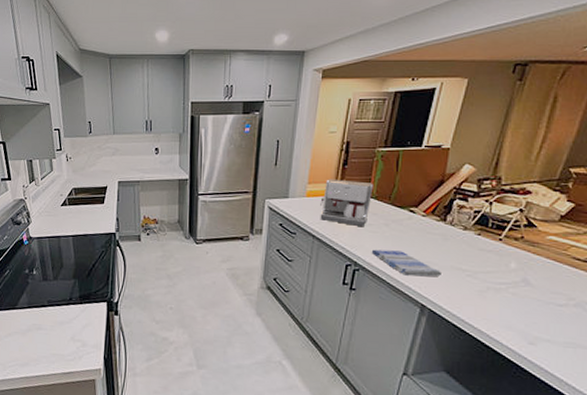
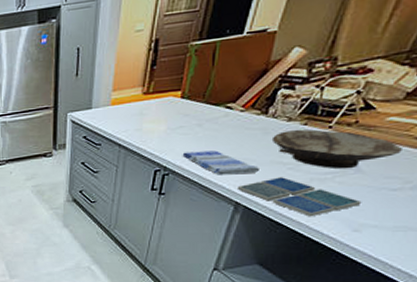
coffee maker: present [320,179,374,226] -> none [126,81,186,130]
drink coaster: none [422,283,534,326] -> present [236,177,362,217]
bowl: none [452,239,563,281] -> present [273,129,402,169]

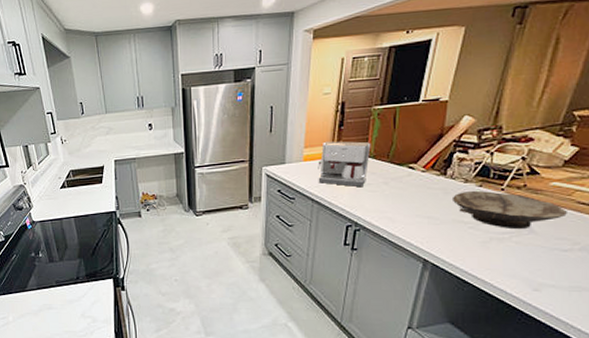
coffee maker: none [126,81,186,130] -> present [318,141,371,187]
dish towel: present [182,150,259,175] -> none [371,208,443,232]
drink coaster: present [236,177,362,217] -> none [424,236,538,276]

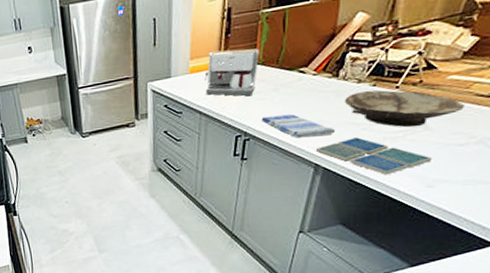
dish towel: none [371,208,443,232] -> present [261,114,335,138]
drink coaster: none [424,236,538,276] -> present [315,137,433,175]

